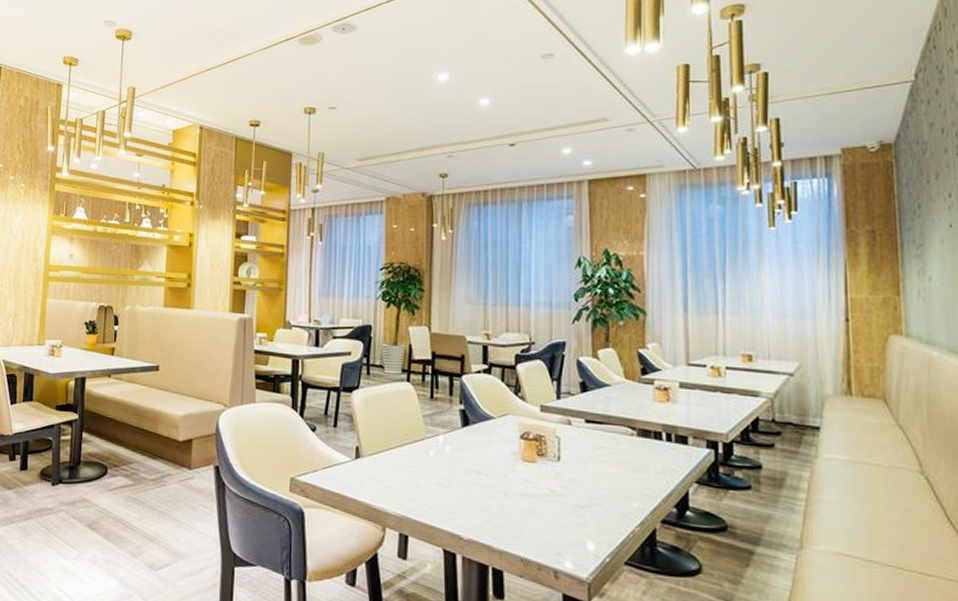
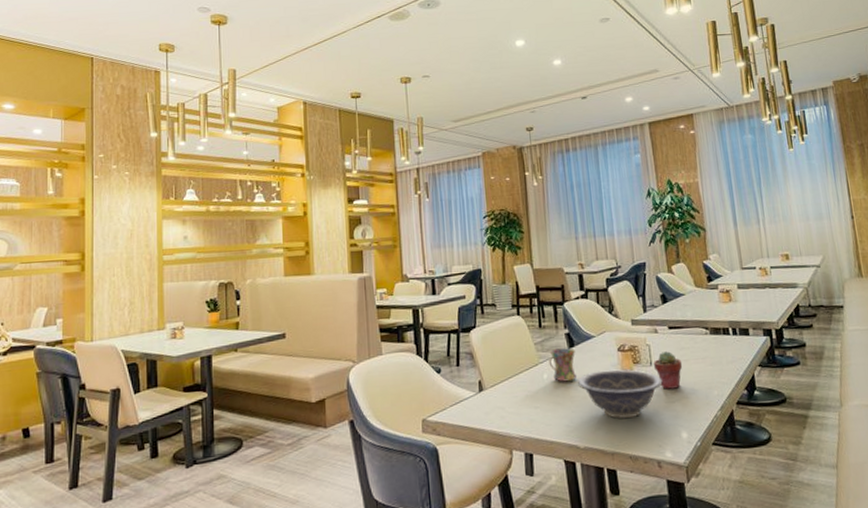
mug: none [437,425,469,464] -> present [549,348,576,382]
decorative bowl: none [469,457,571,517] -> present [578,369,663,419]
potted succulent: none [561,447,598,492] -> present [653,351,683,390]

